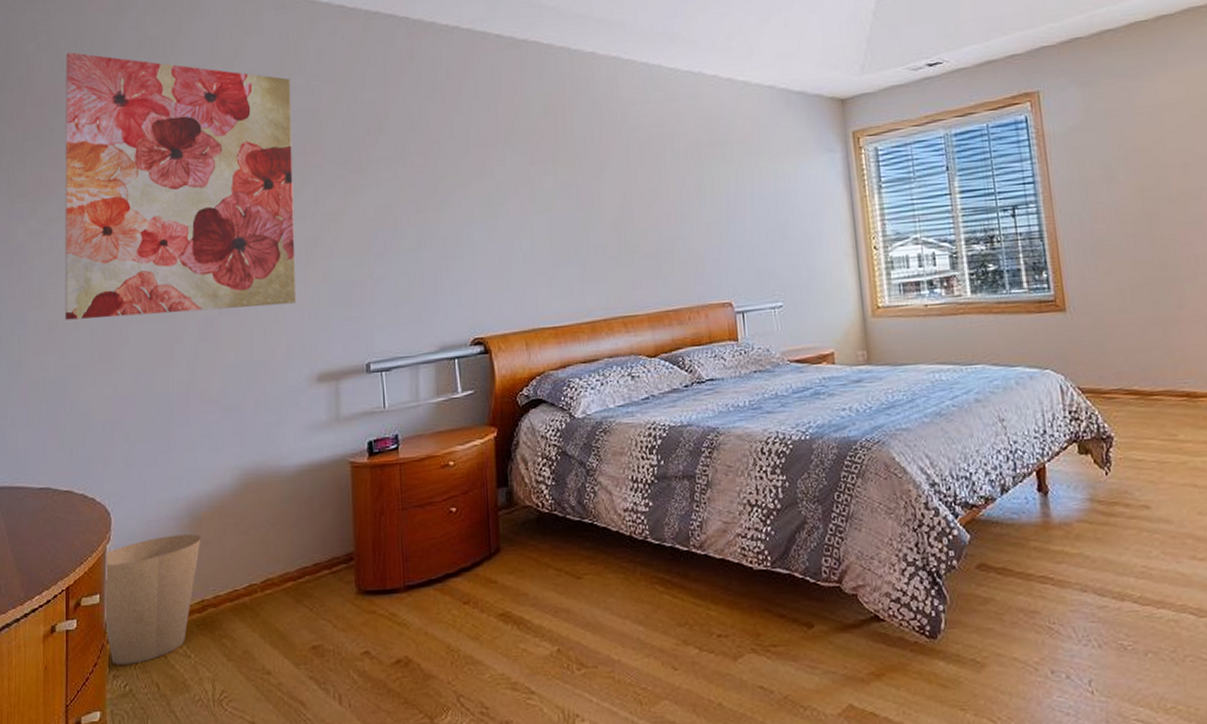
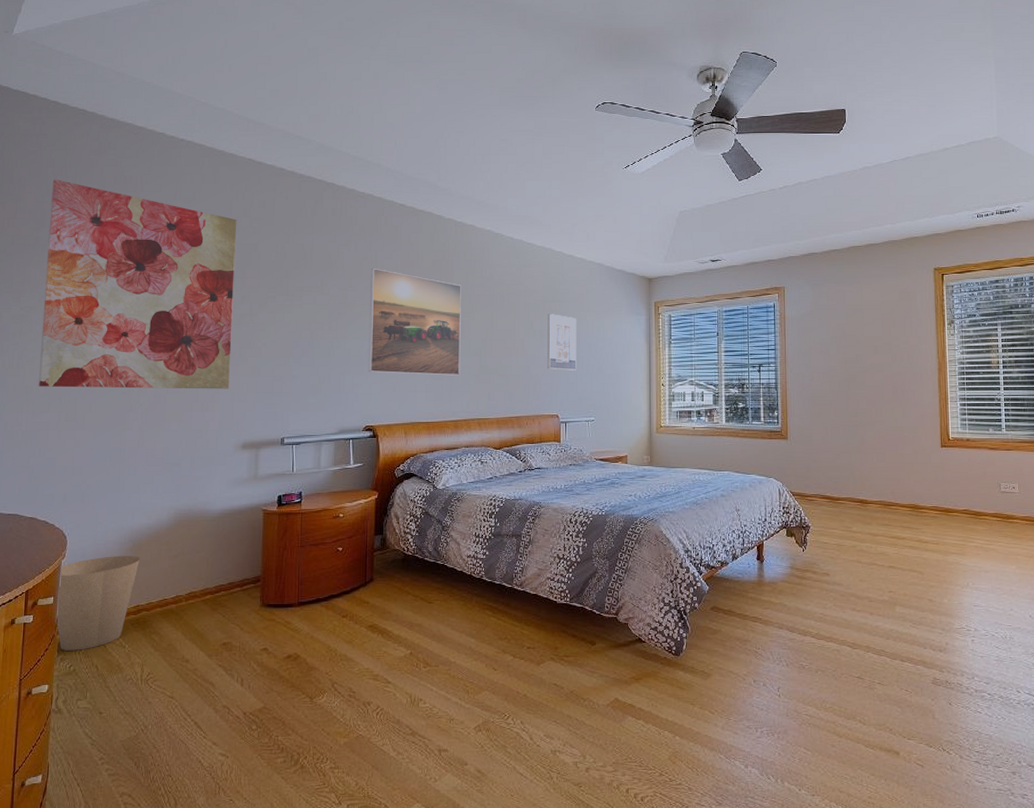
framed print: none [464,123,593,266] -> present [368,268,461,376]
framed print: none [705,162,752,240] -> present [547,314,577,370]

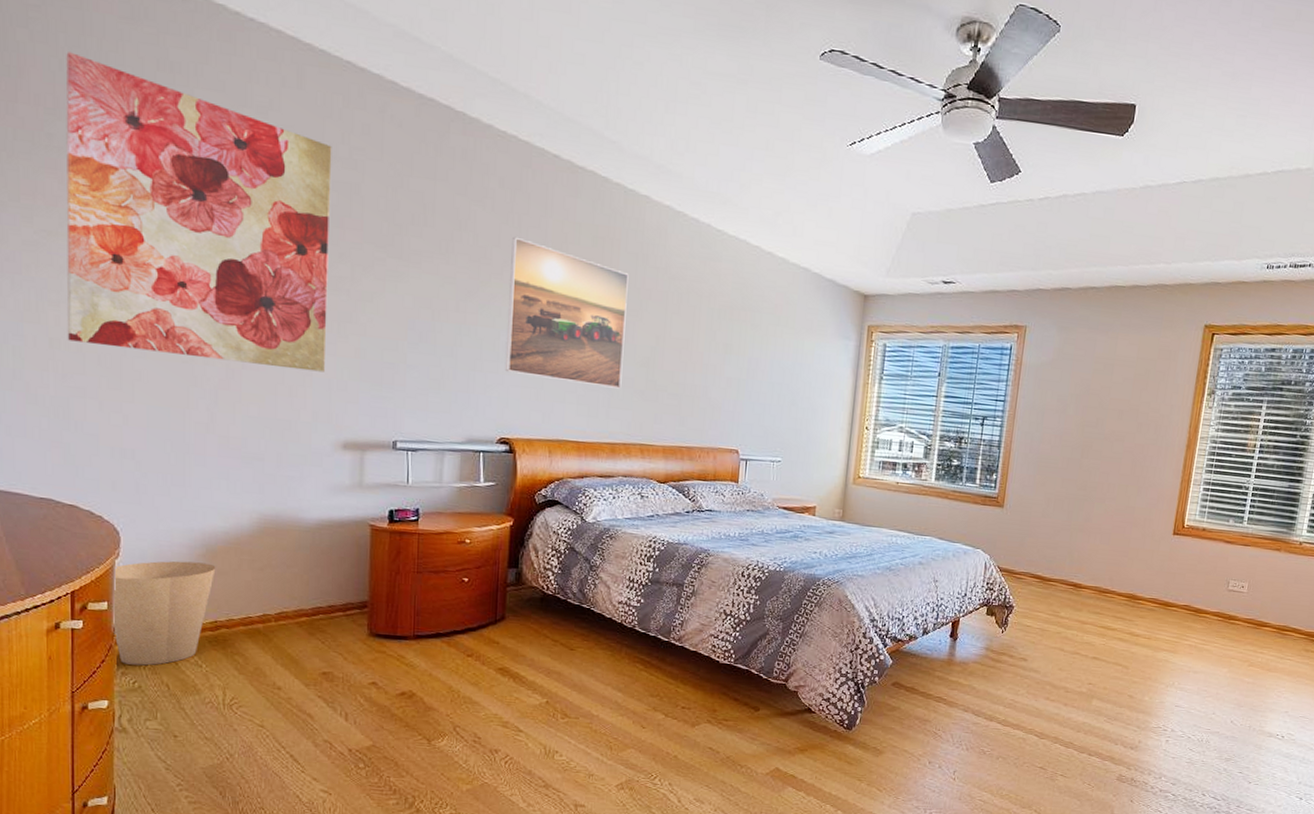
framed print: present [547,314,577,370] -> none [730,324,771,399]

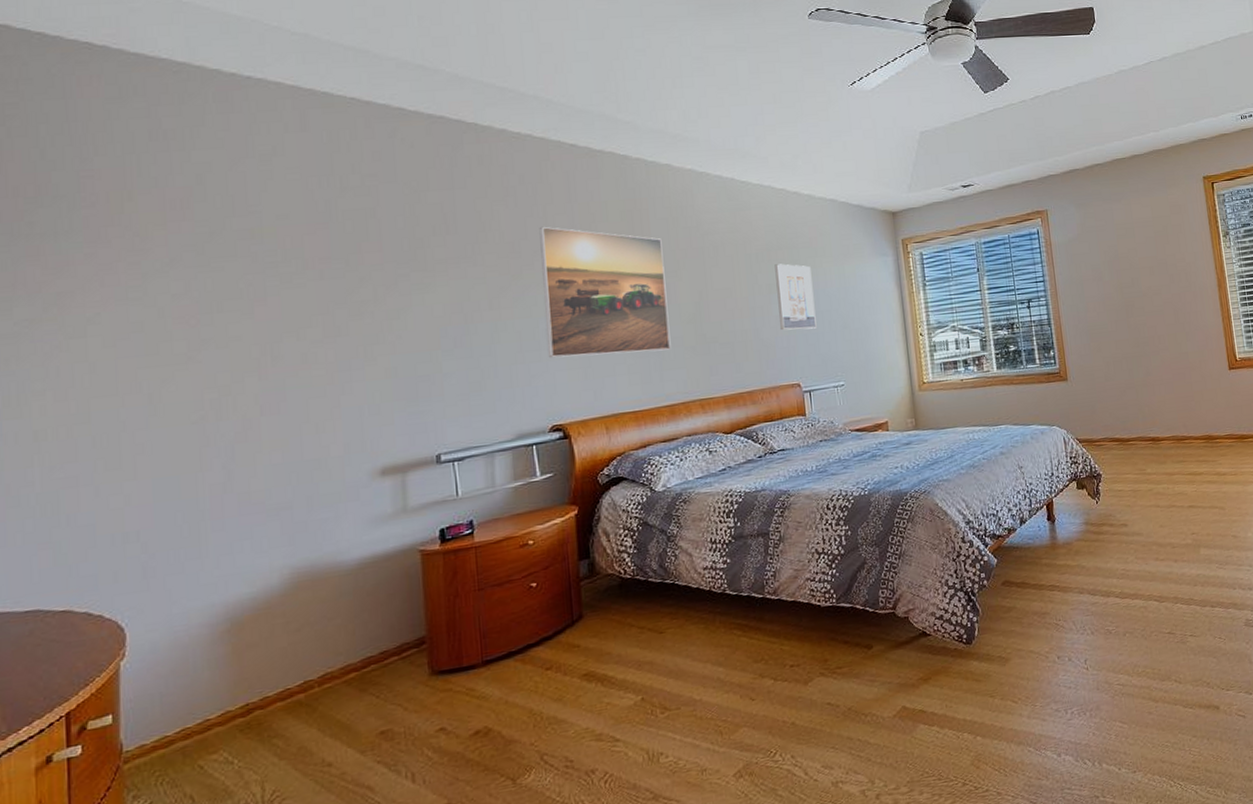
wall art: present [65,52,332,372] -> none [48,140,354,429]
trash can: present [112,561,216,666] -> none [118,638,244,785]
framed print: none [730,324,771,399] -> present [774,263,817,331]

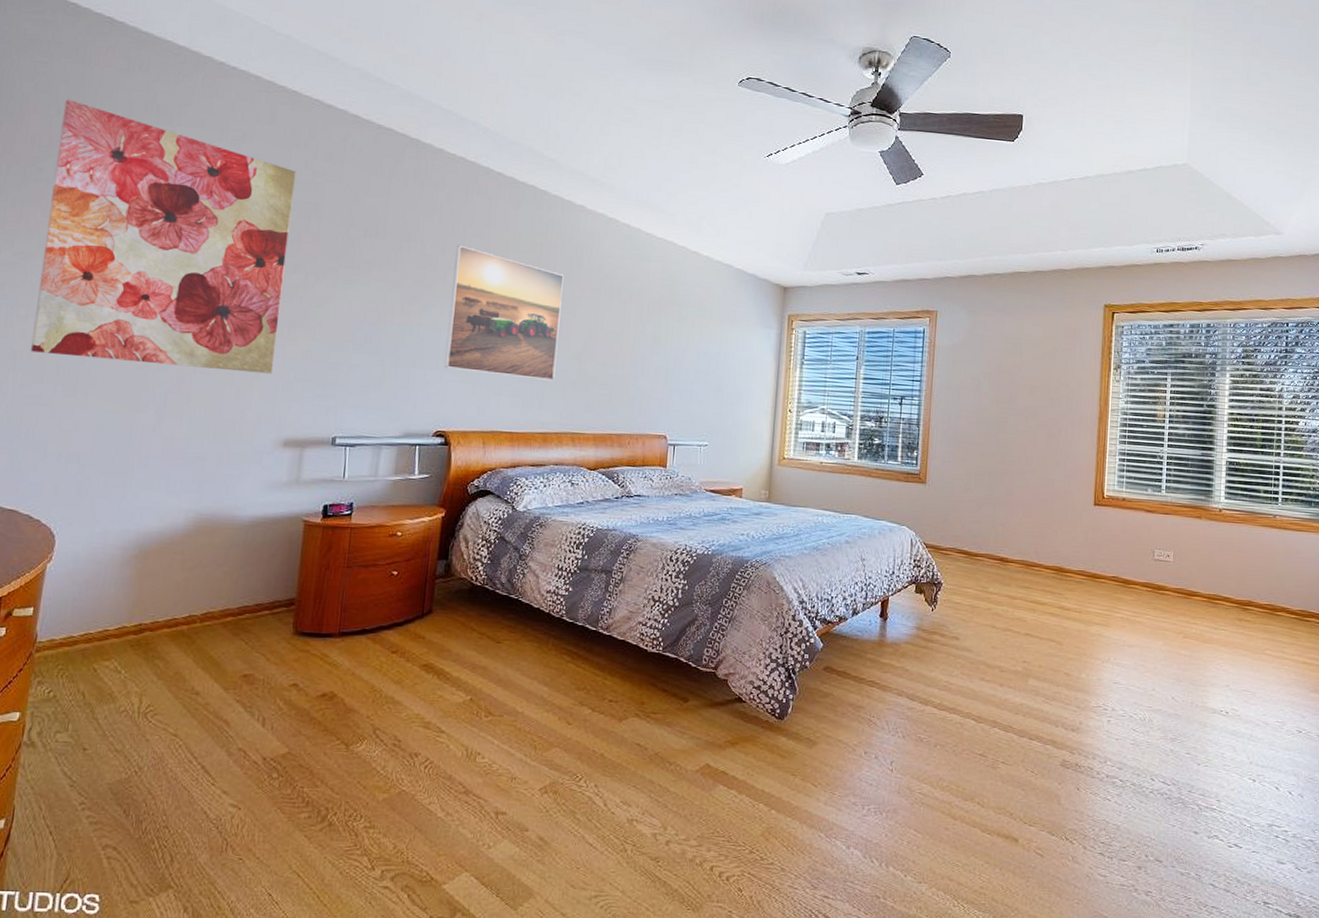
wall art: none [48,140,354,429] -> present [30,99,296,374]
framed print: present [774,263,817,331] -> none [658,318,697,386]

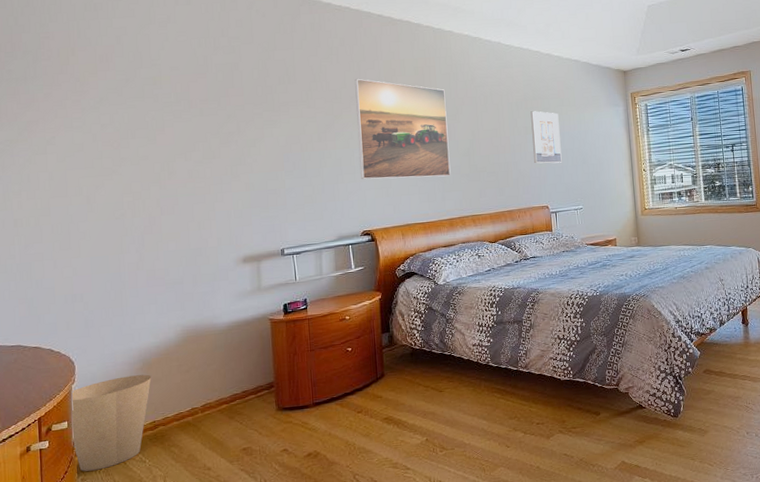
wall art: present [30,99,296,374] -> none [19,10,224,219]
trash can: none [34,563,147,674] -> present [71,374,152,472]
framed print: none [658,318,697,386] -> present [530,111,562,164]

